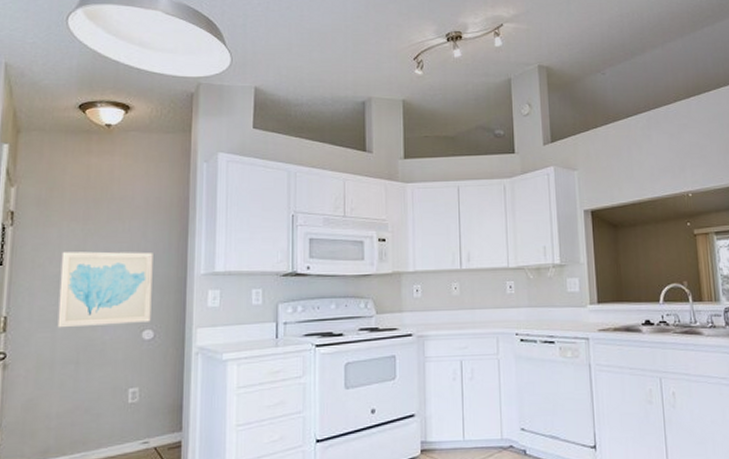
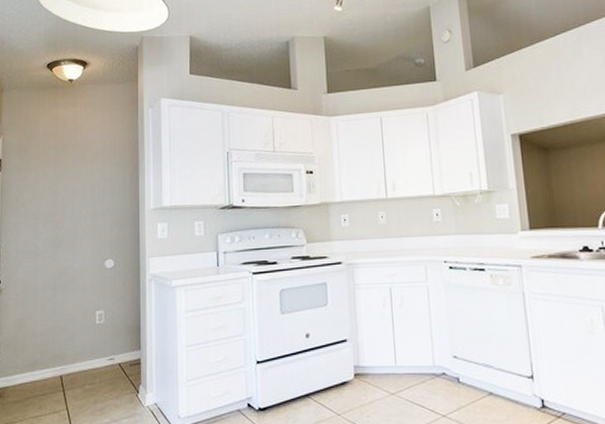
wall art: present [57,251,153,328] -> none [38,190,111,258]

